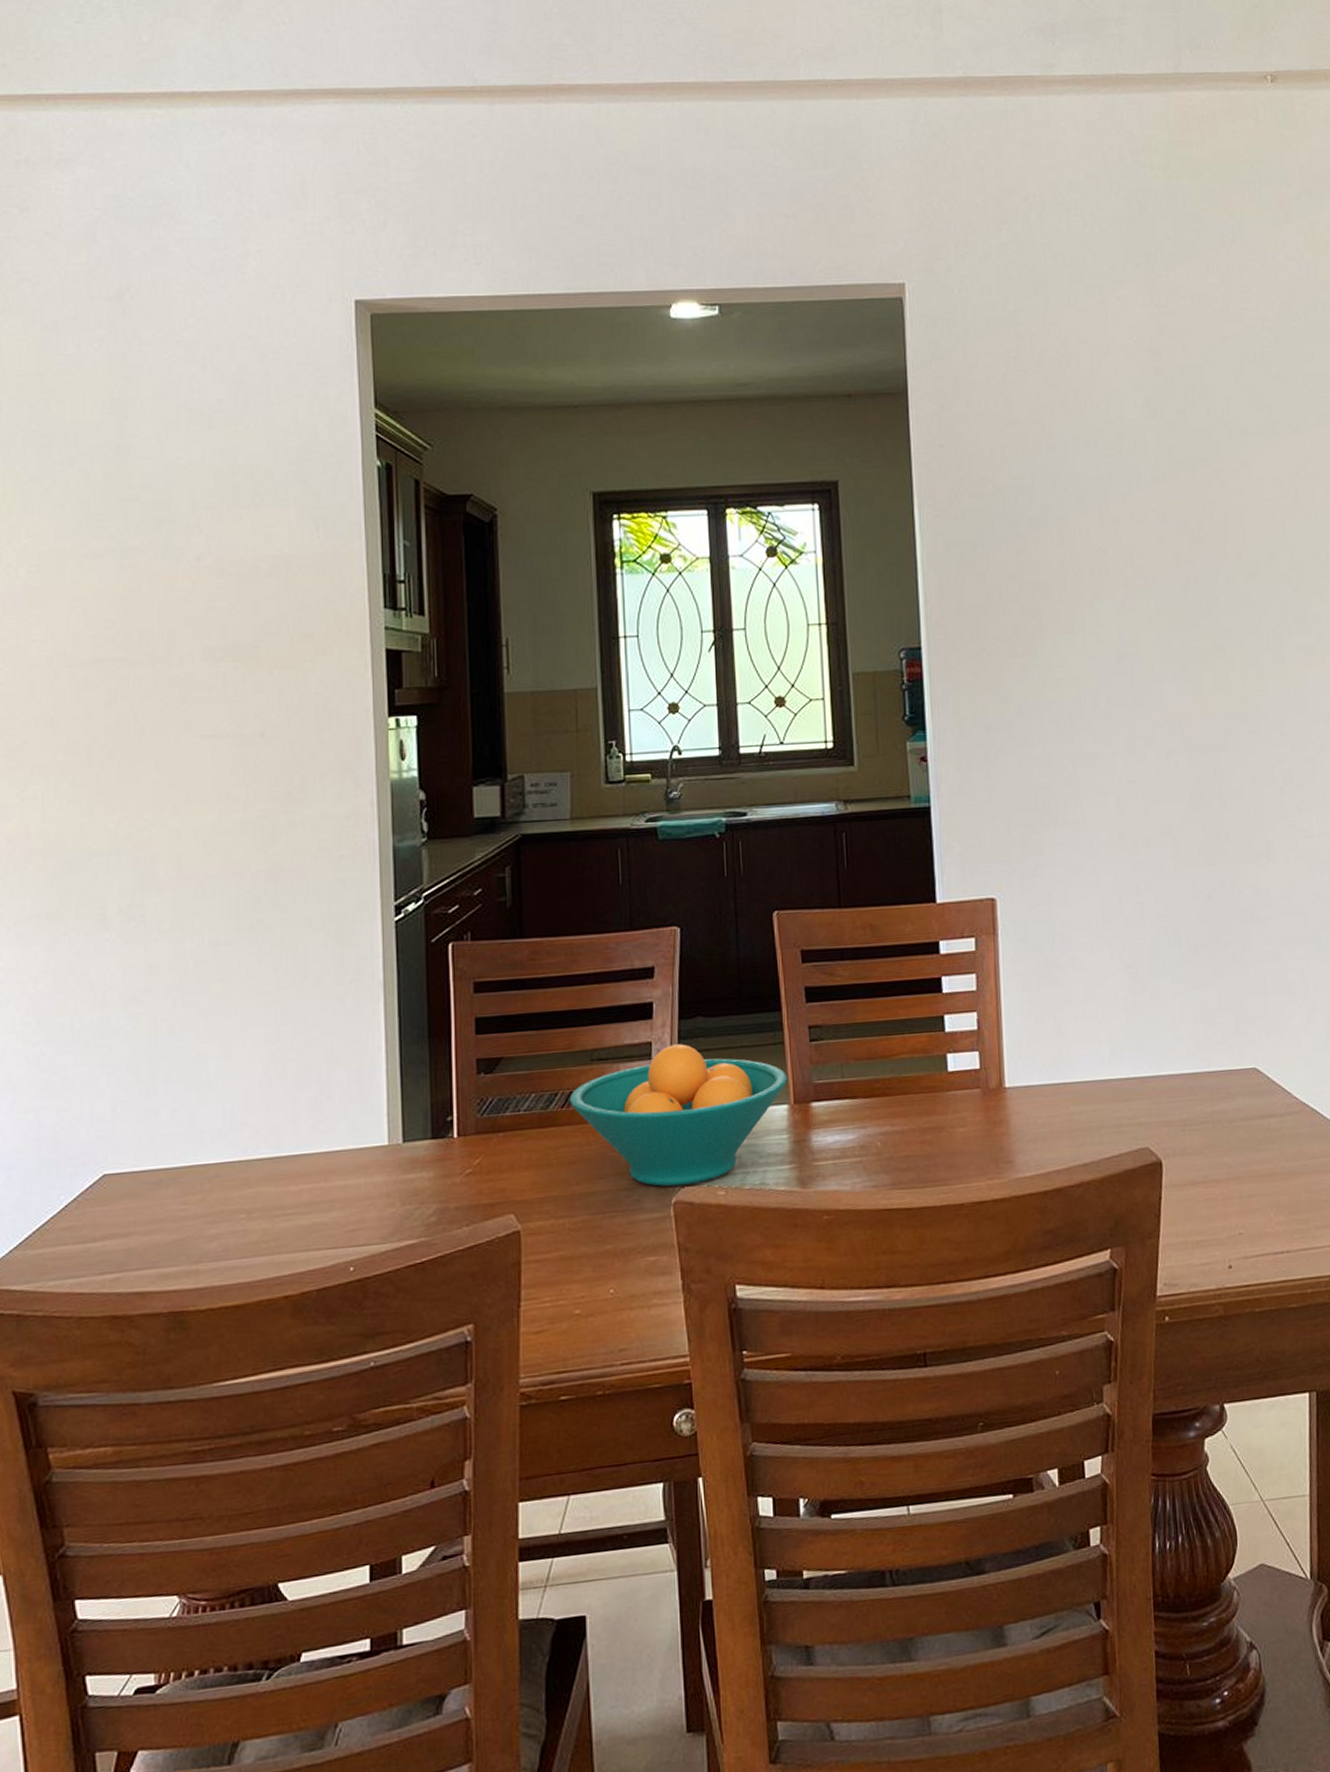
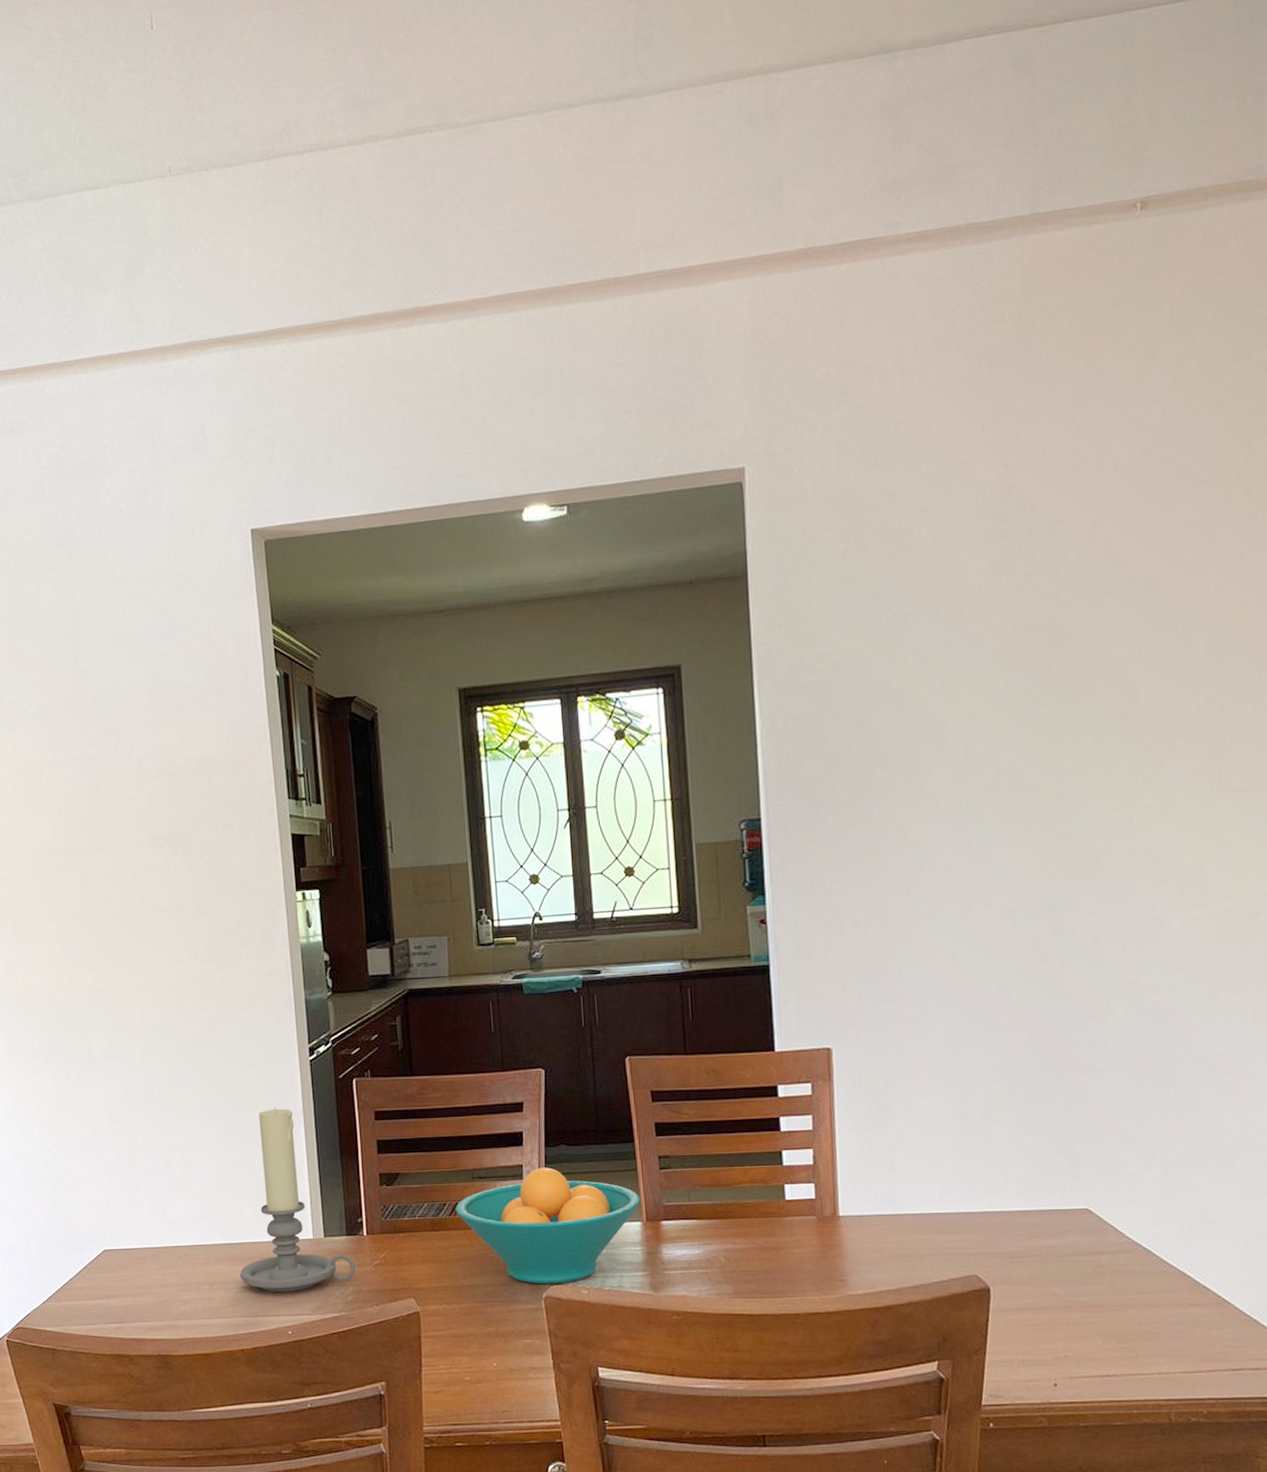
candle holder: none [288,980,442,1218] -> present [239,1107,356,1293]

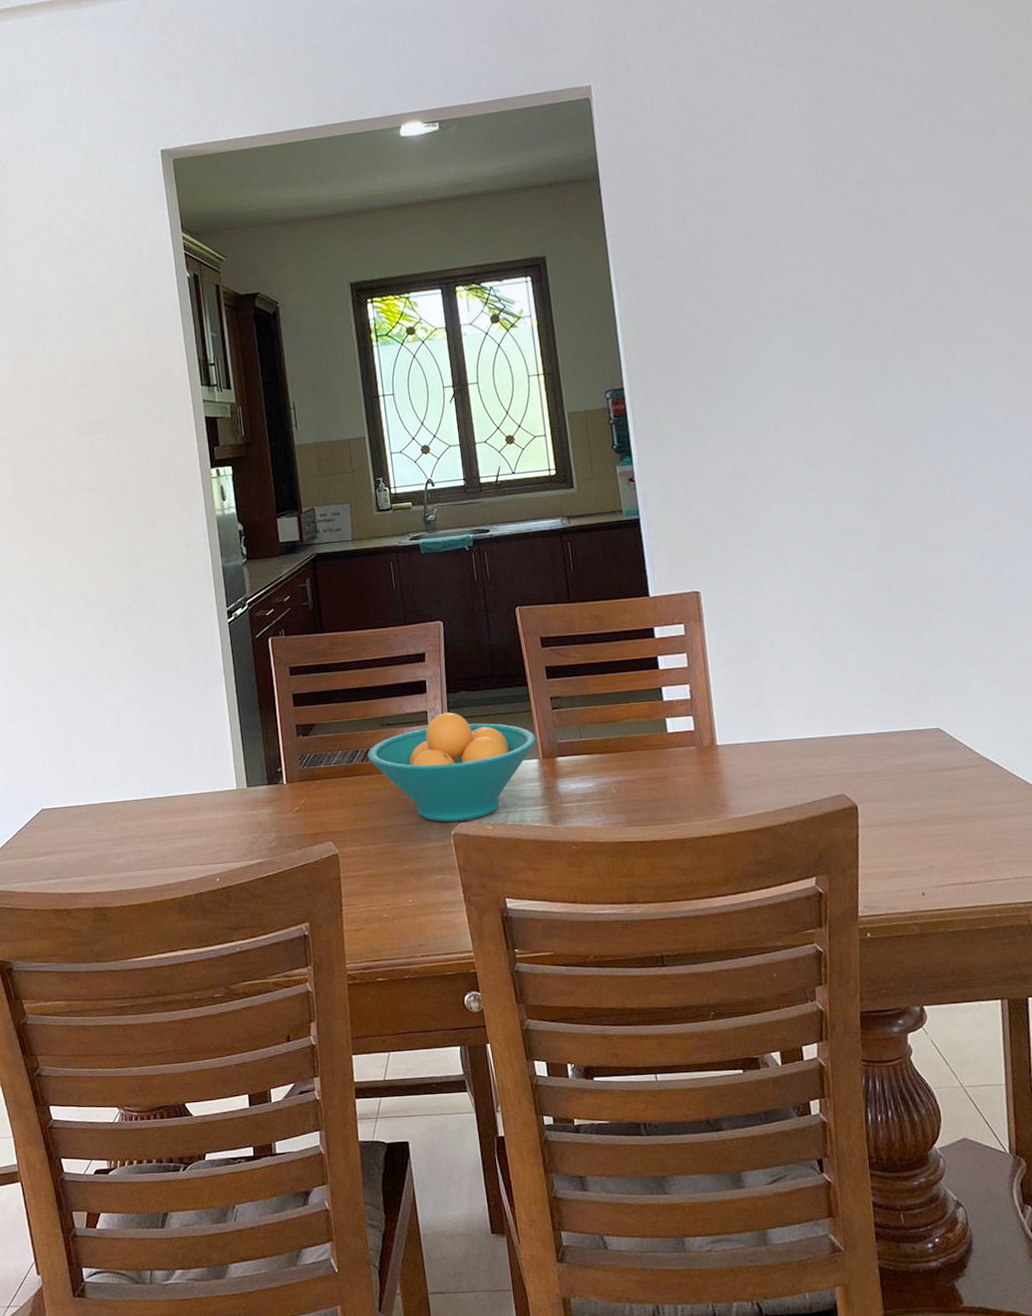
candle holder: present [239,1107,356,1293] -> none [169,667,278,842]

